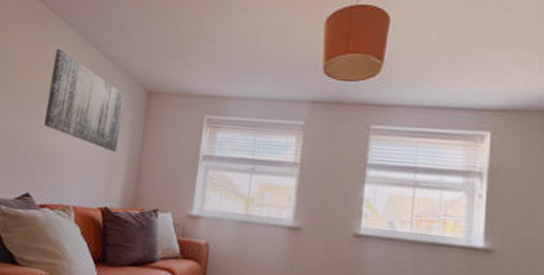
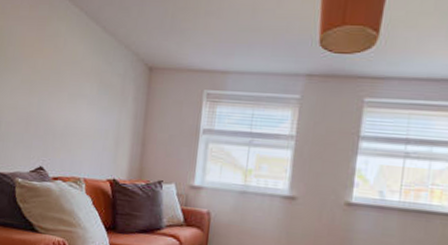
wall art: present [44,49,125,153] -> none [51,25,127,127]

